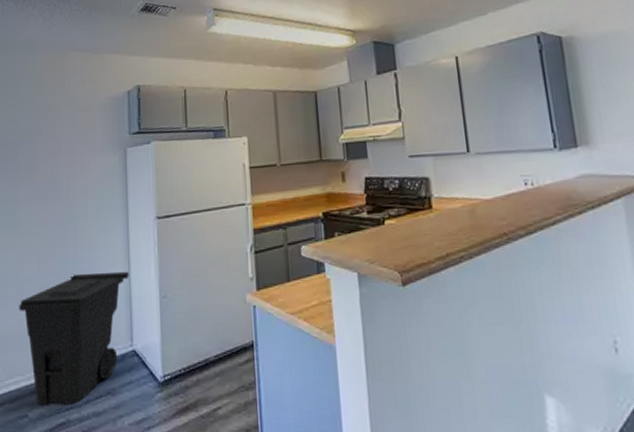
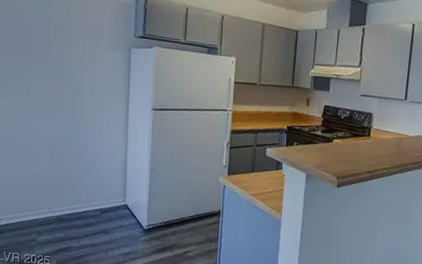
trash can: present [19,271,129,405] -> none [30,142,126,236]

